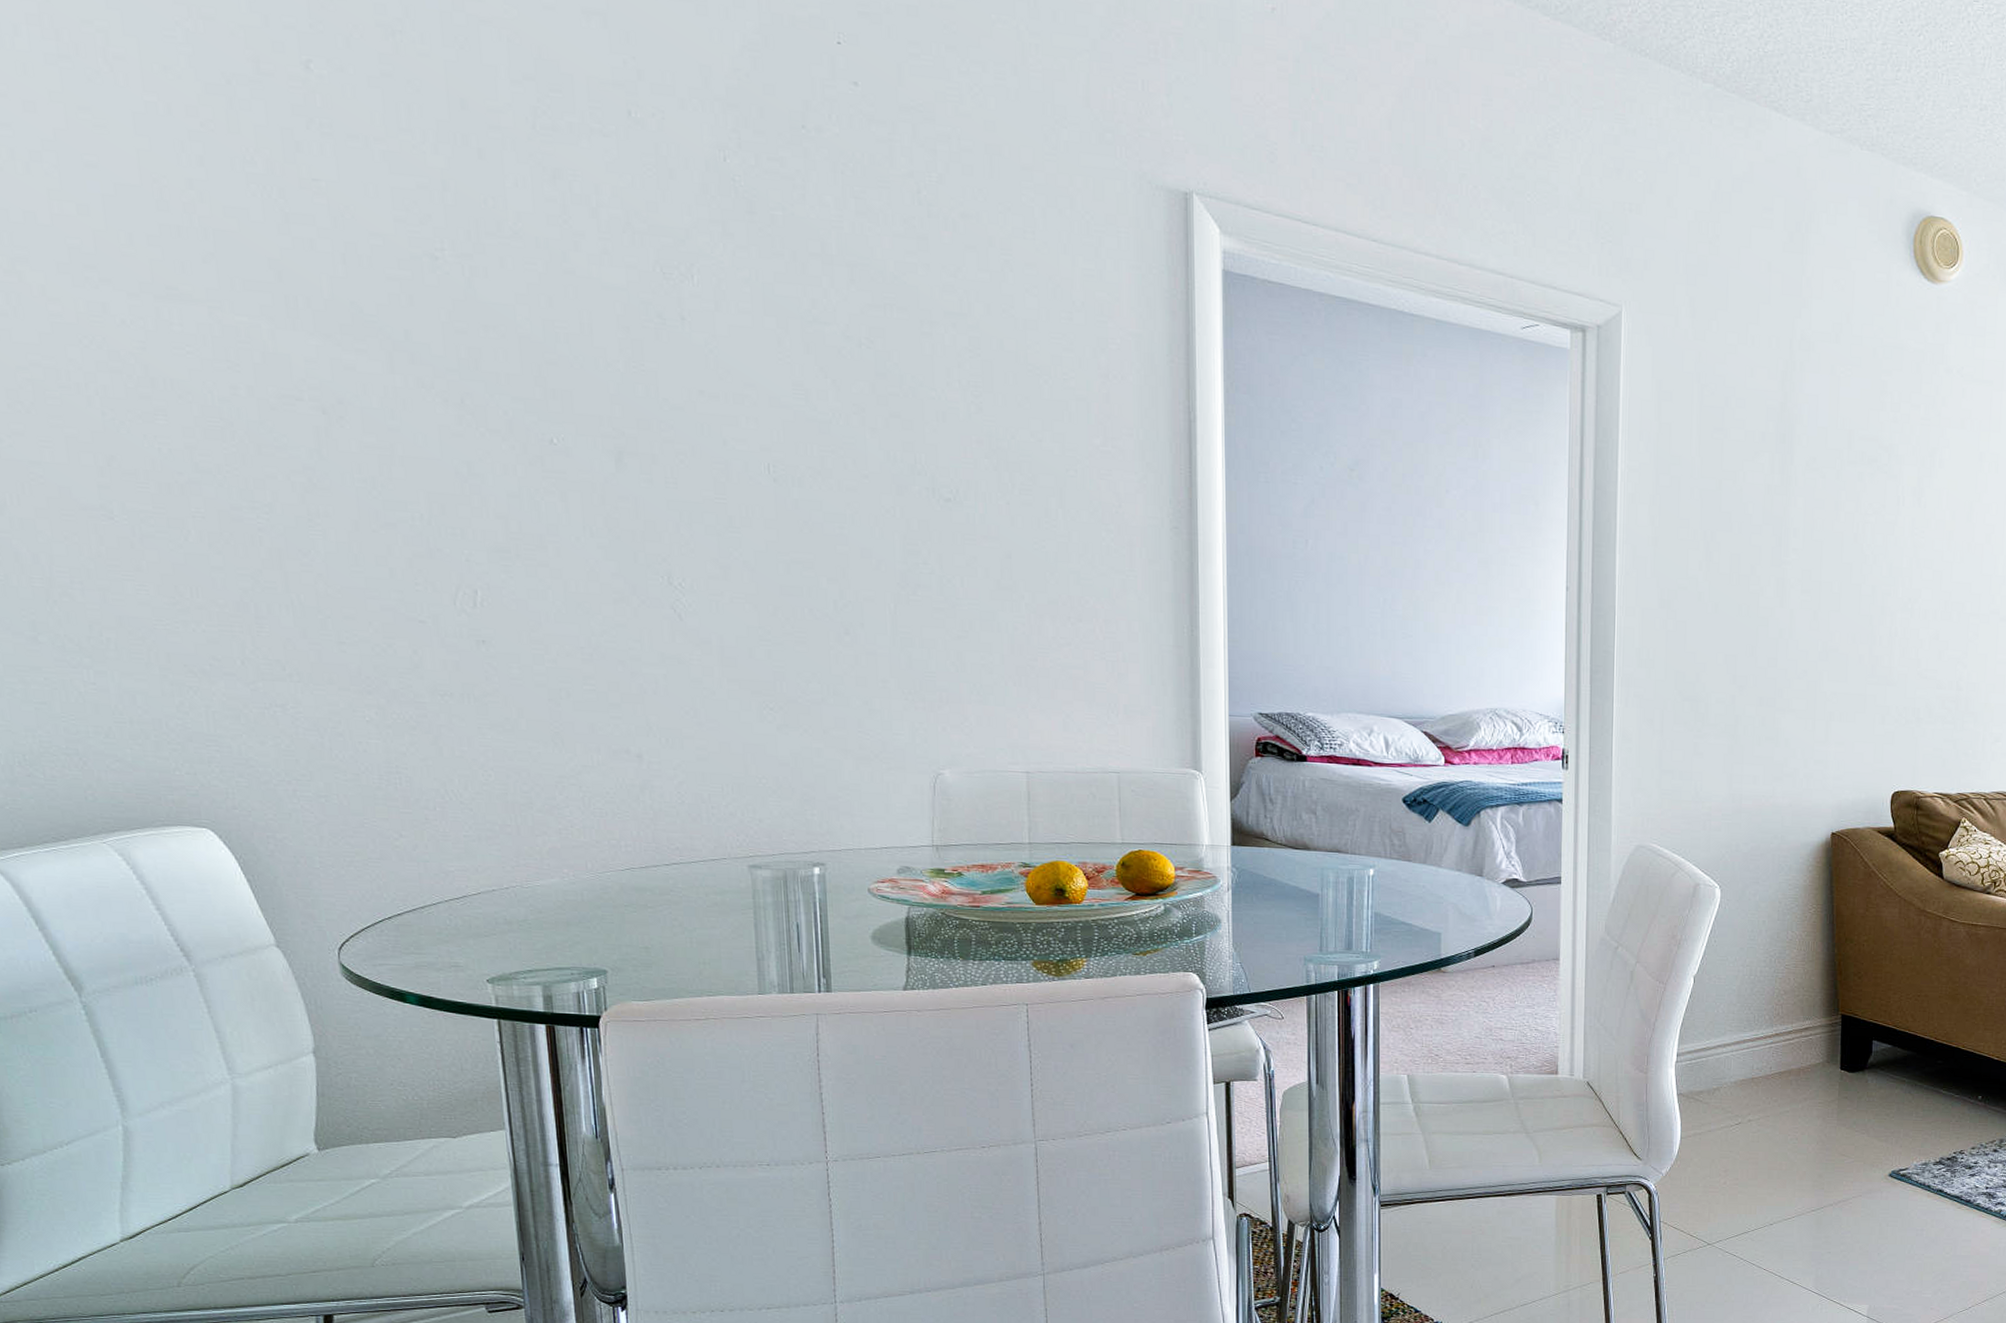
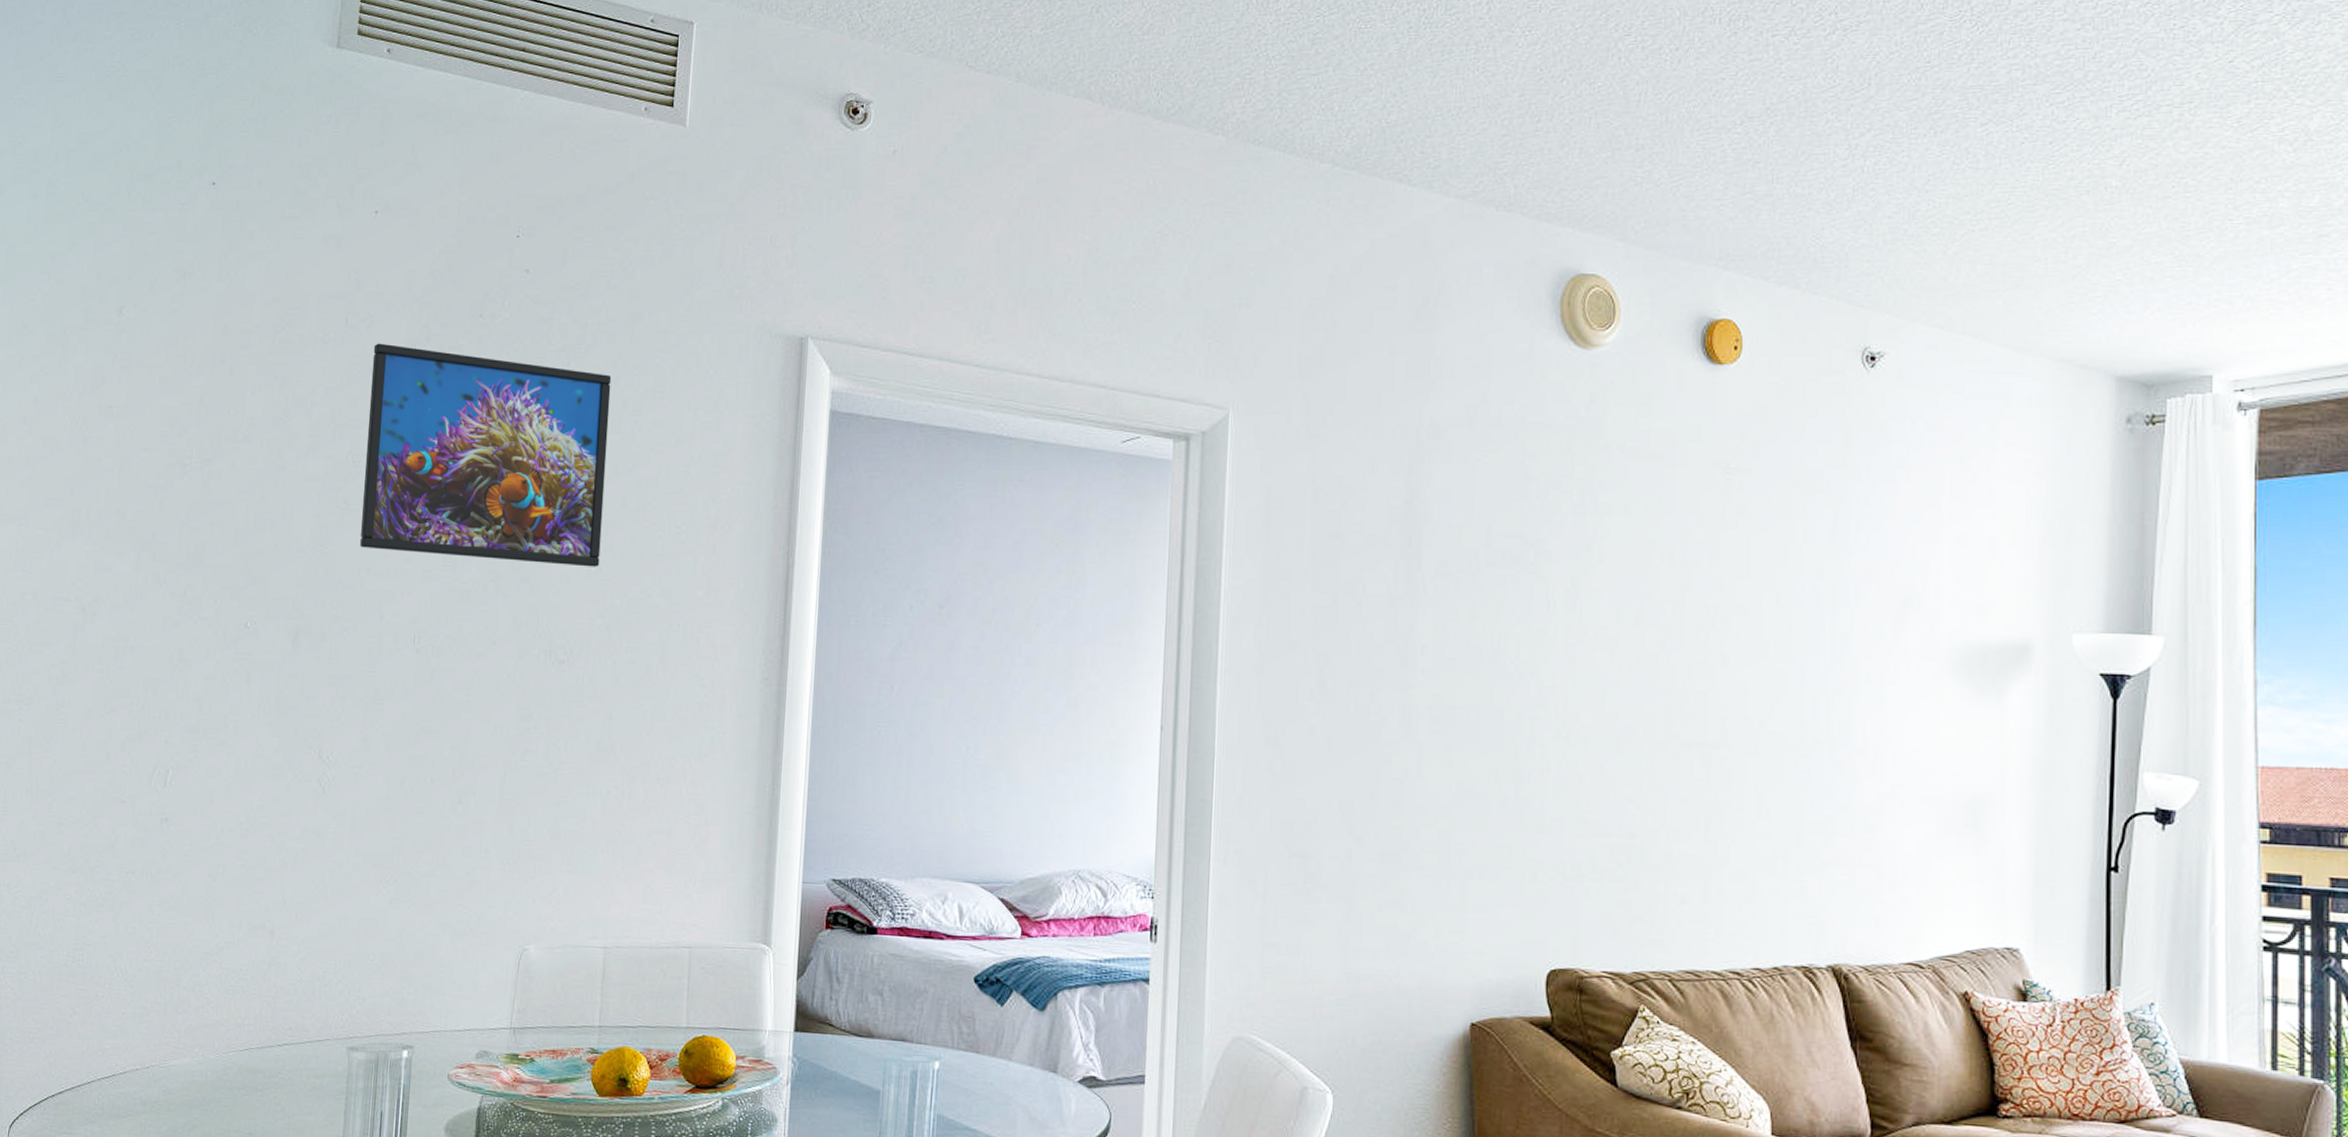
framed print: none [670,143,980,408] -> present [360,343,612,567]

